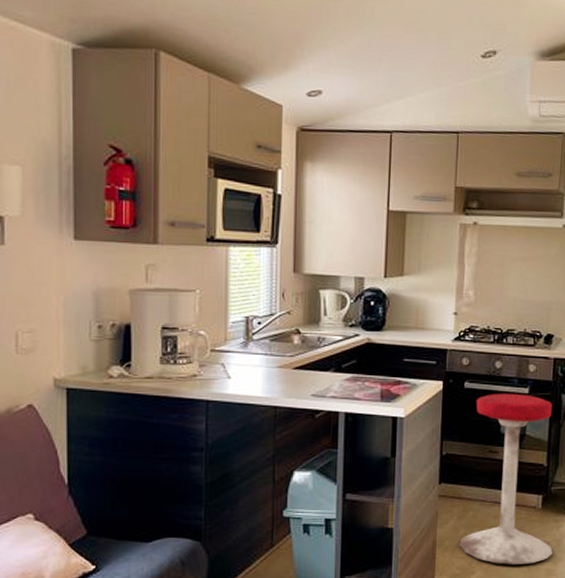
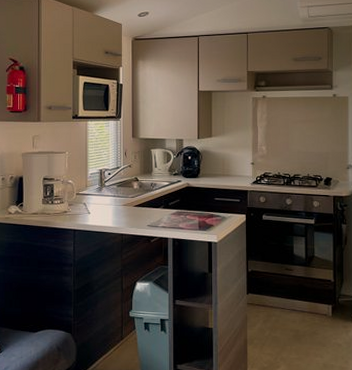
stool: present [459,393,553,565] -> none [265,223,344,362]

